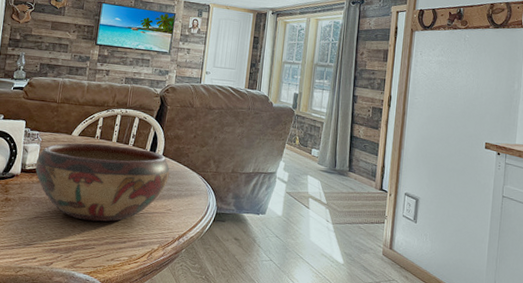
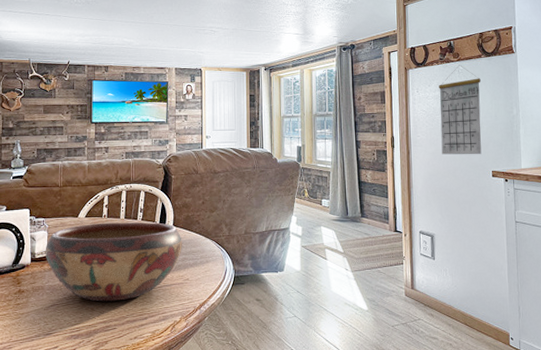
calendar: none [437,33,486,125] -> present [439,65,482,155]

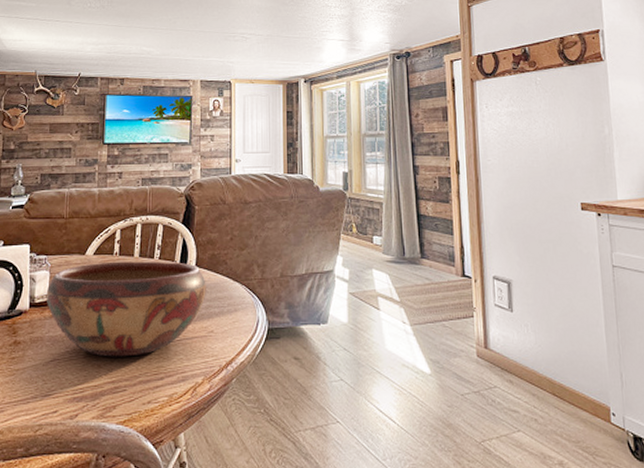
calendar: present [439,65,482,155] -> none [512,75,567,183]

